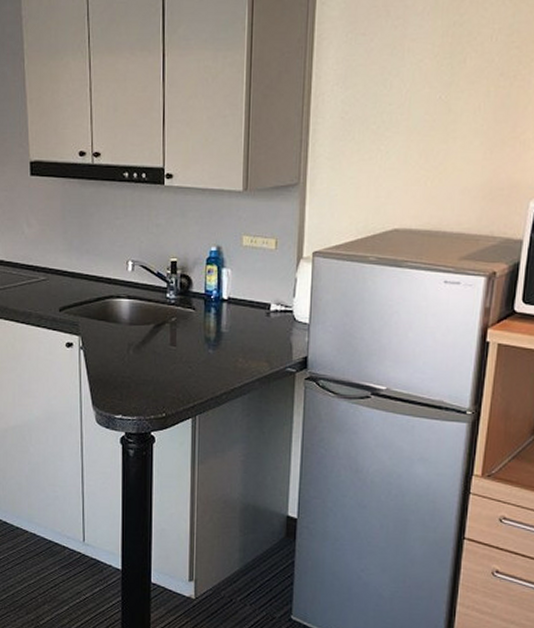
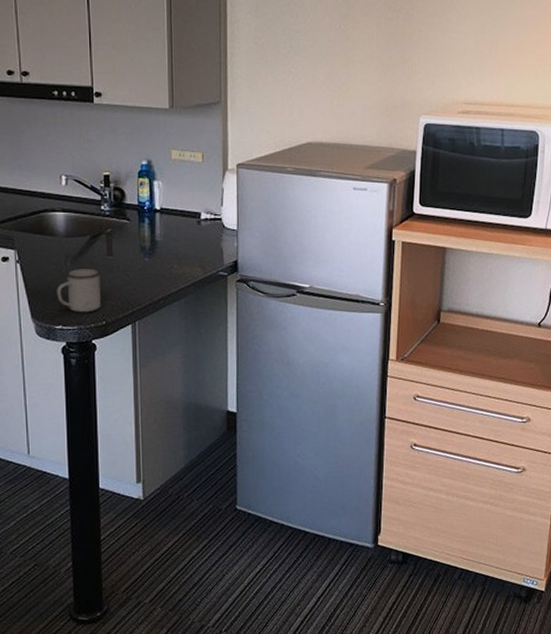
mug: none [118,357,162,404] -> present [56,267,101,313]

